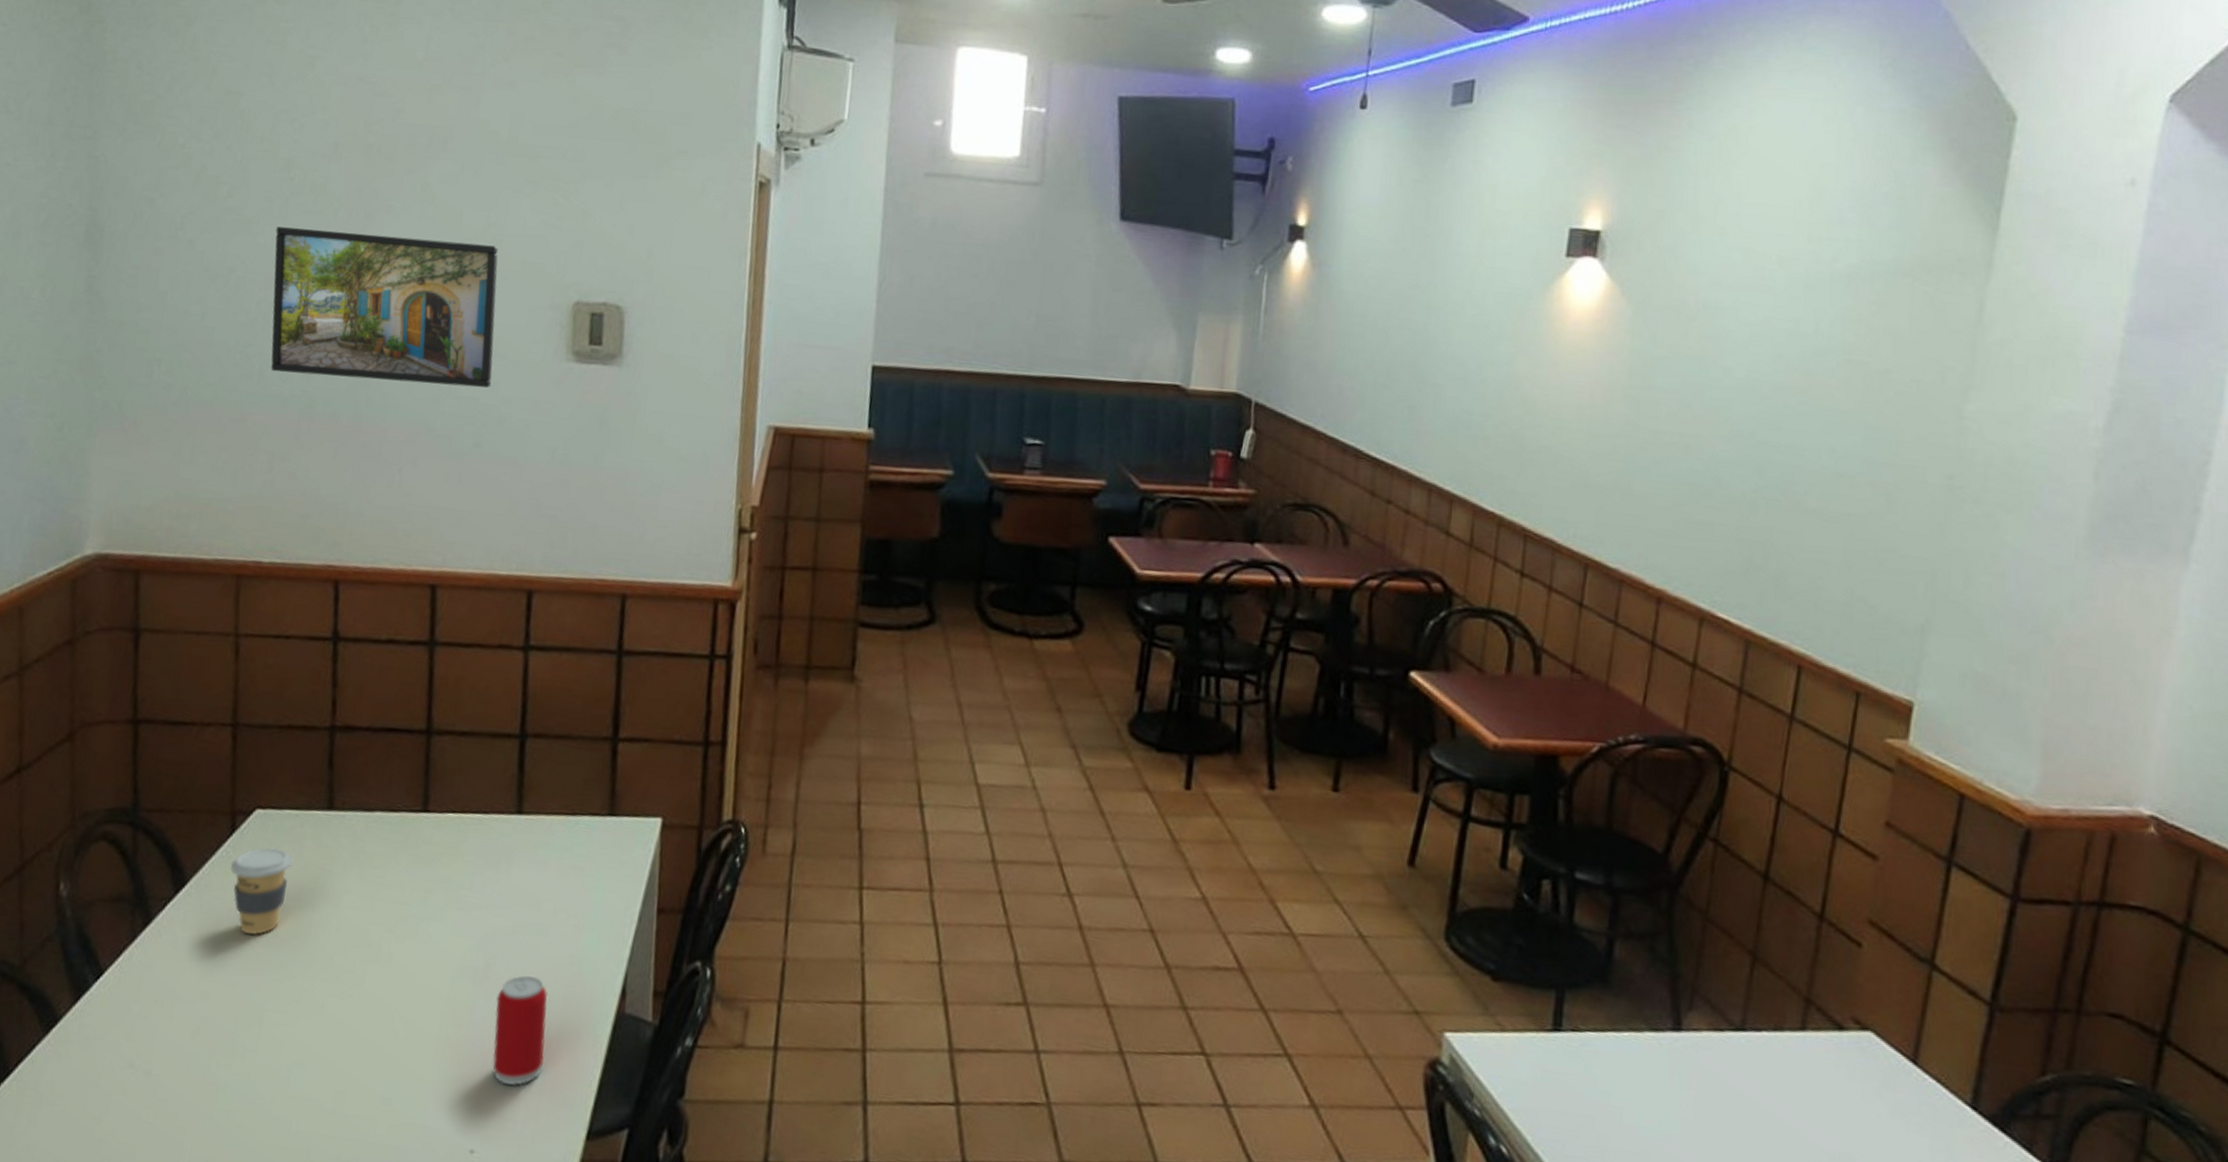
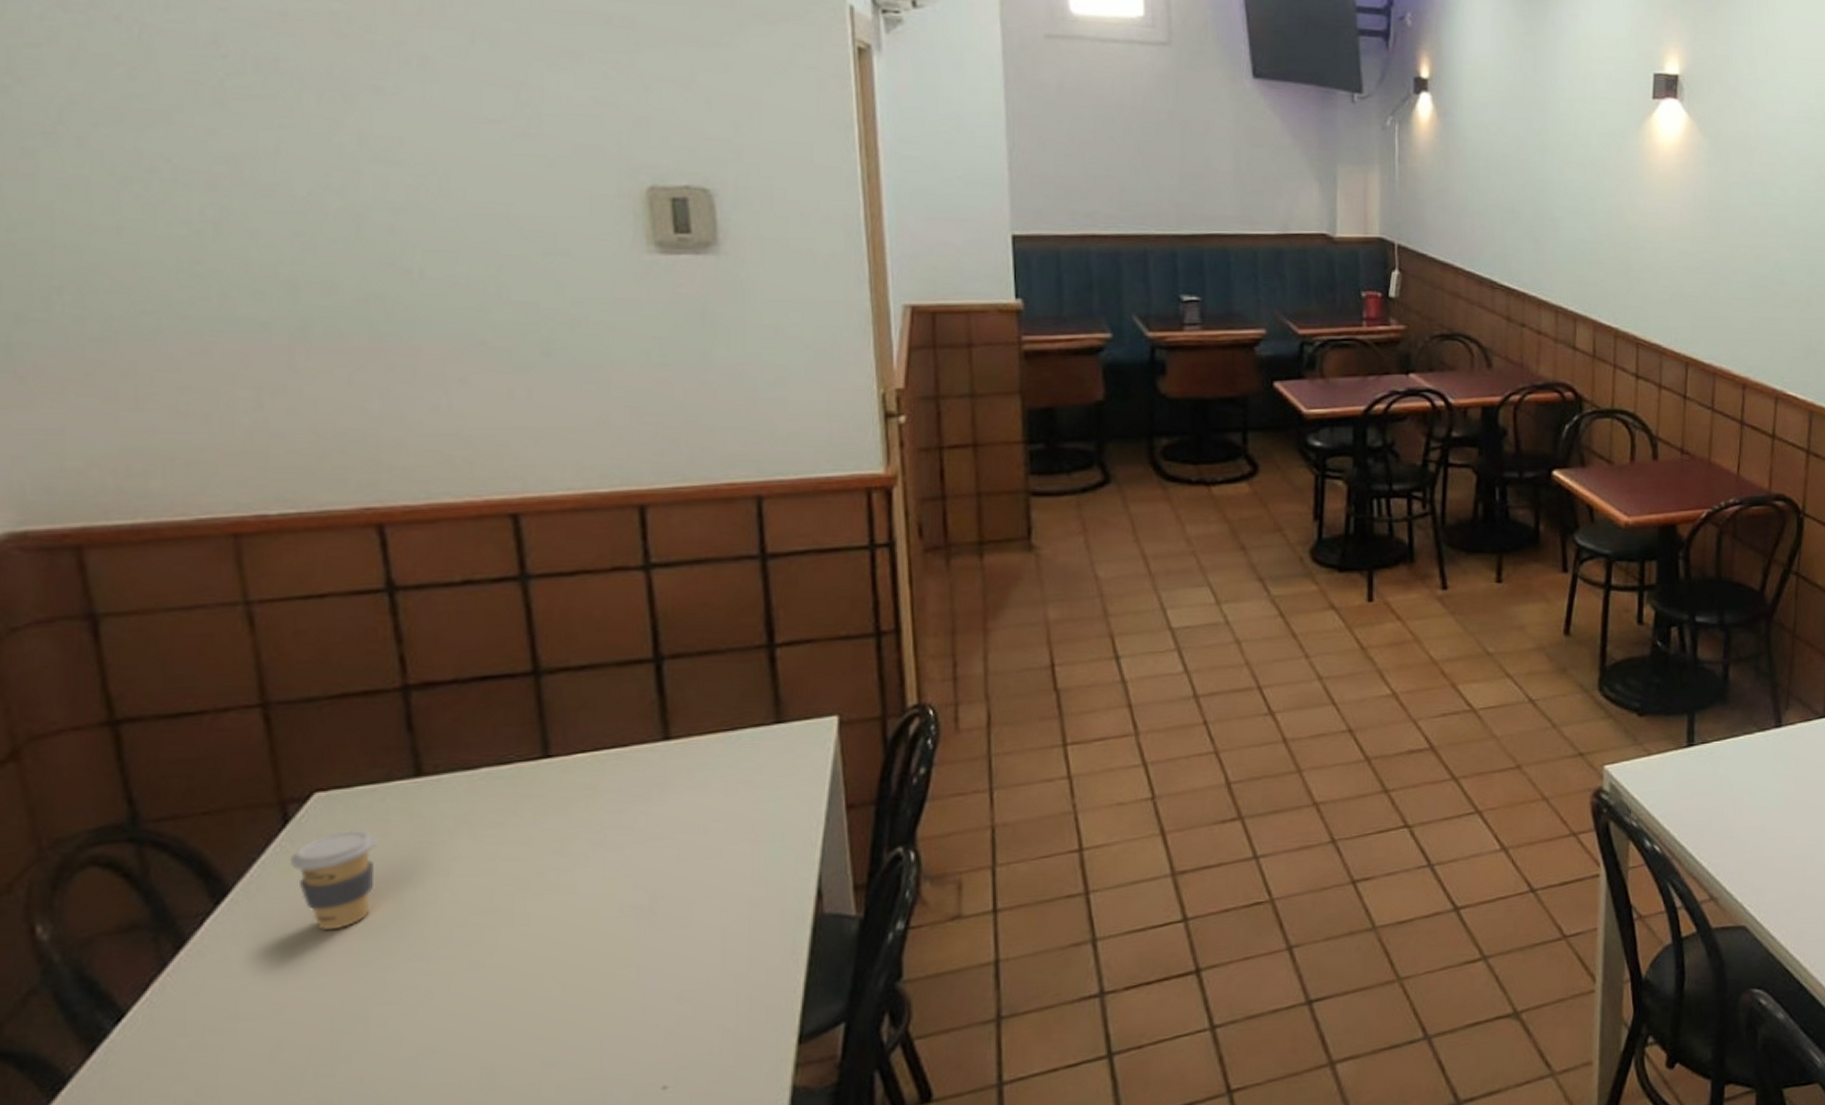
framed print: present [271,227,498,388] -> none [211,115,554,291]
beverage can: present [492,975,548,1086] -> none [669,900,736,1013]

